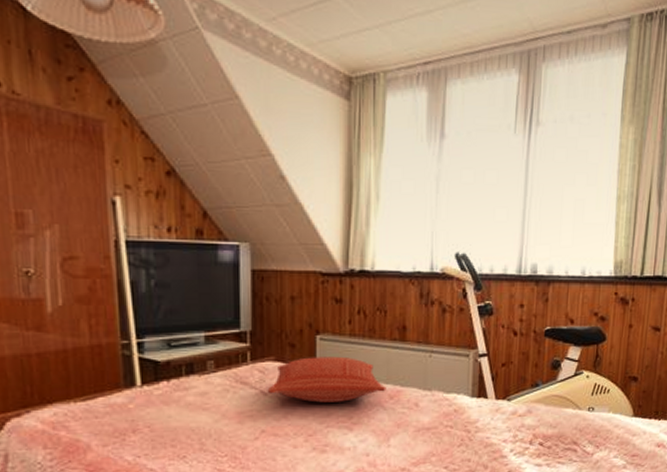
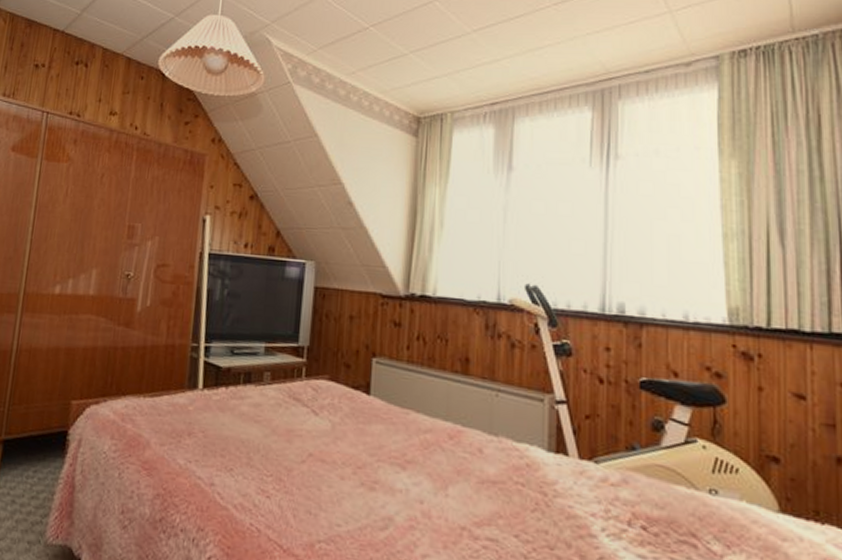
pillow: present [267,356,386,403] -> none [318,380,446,435]

